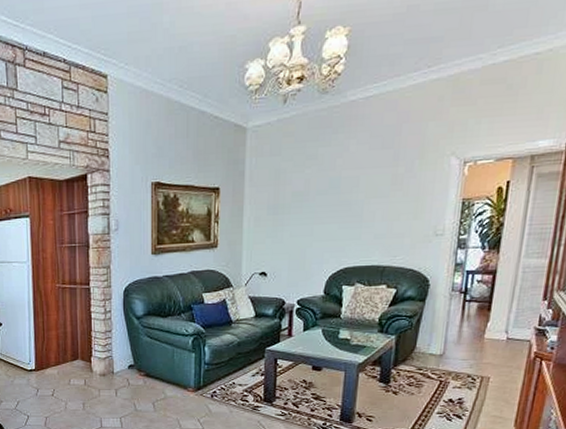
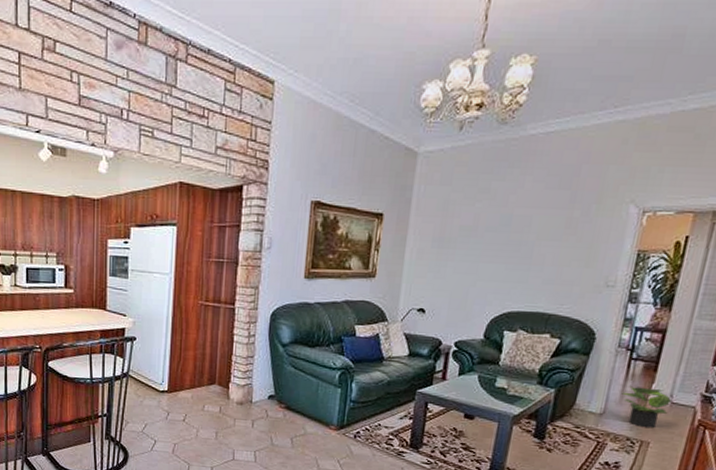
potted plant: none [459,325,508,364] -> present [621,385,672,429]

